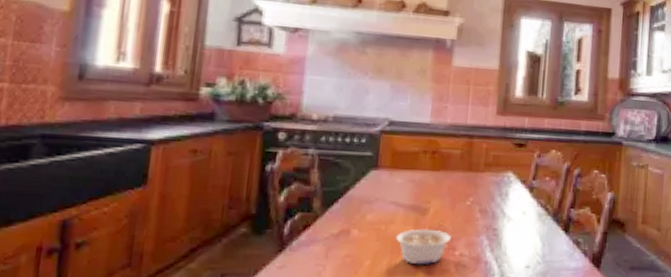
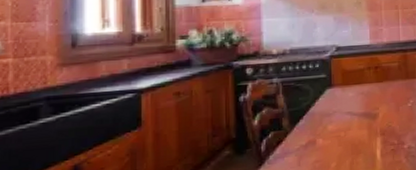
legume: present [396,228,451,265] -> none [354,130,399,161]

